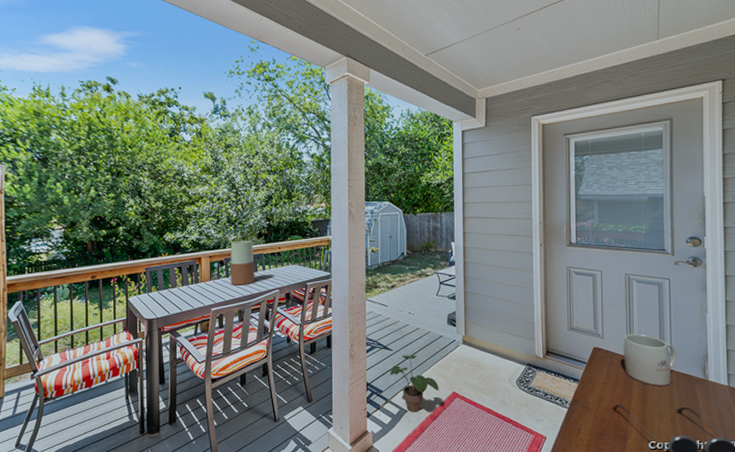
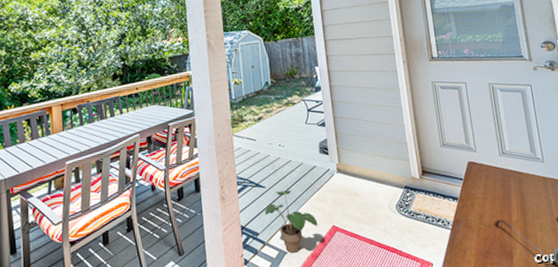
vase: present [230,240,255,285] -> none [83,83,113,134]
mug: present [623,334,677,386] -> none [495,143,549,196]

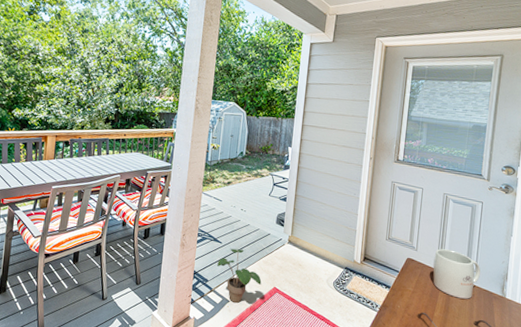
mug: none [495,143,549,196] -> present [433,249,481,299]

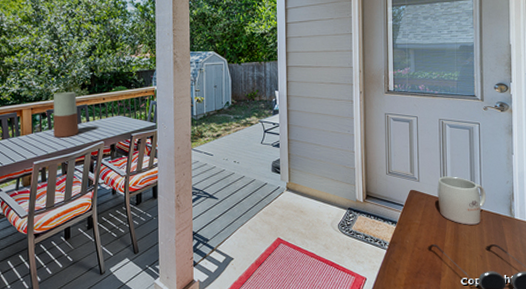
vase: none [74,123,100,167] -> present [53,91,79,138]
potted plant: present [217,248,262,303] -> none [216,203,264,259]

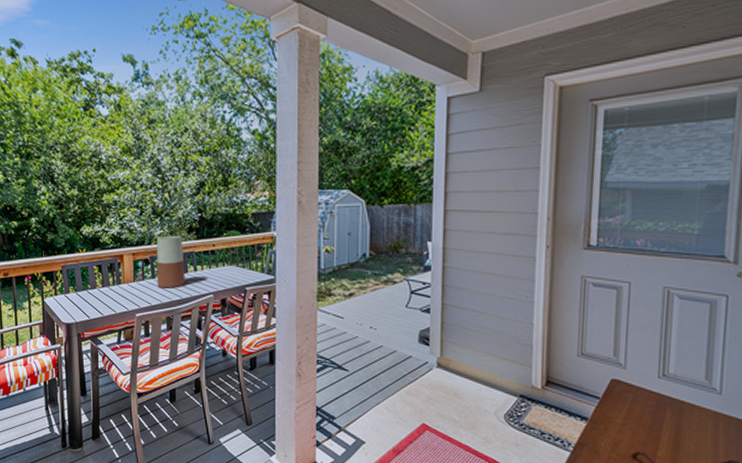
mug: present [437,176,486,225] -> none [651,364,729,432]

